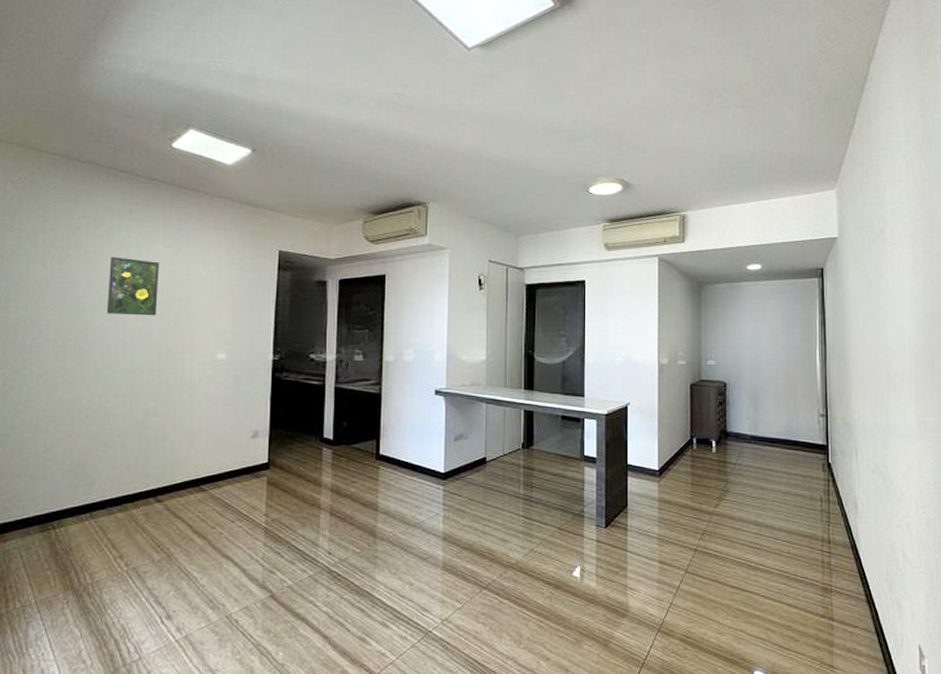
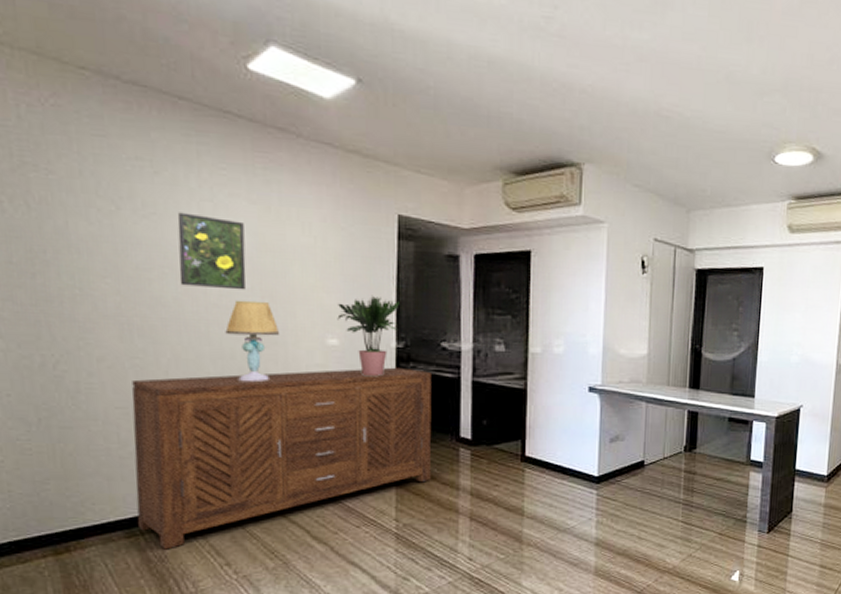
sideboard: none [52,377,301,543] -> present [132,367,432,550]
table lamp: none [137,324,179,393] -> present [225,300,279,383]
potted plant: none [226,316,277,384] -> present [337,295,400,376]

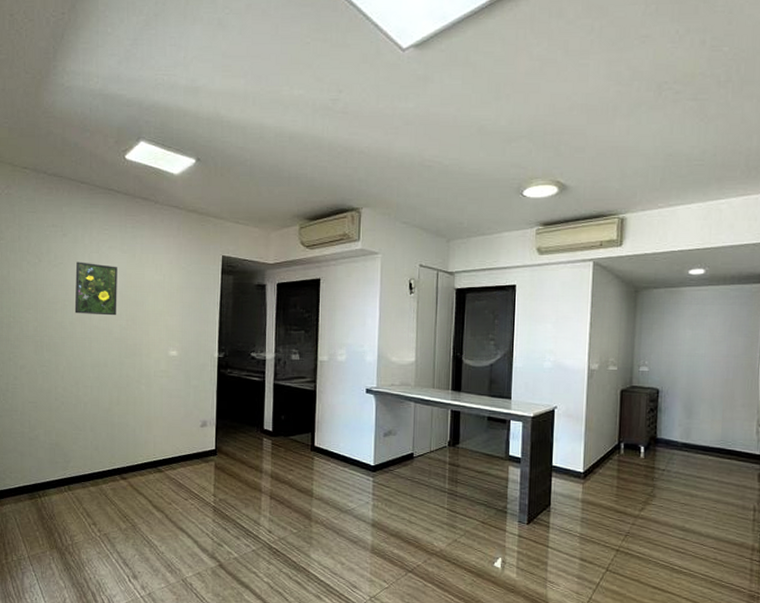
sideboard: present [132,367,432,550] -> none [38,372,243,510]
table lamp: present [225,300,279,383] -> none [102,323,137,384]
potted plant: present [337,295,400,376] -> none [177,317,221,379]

